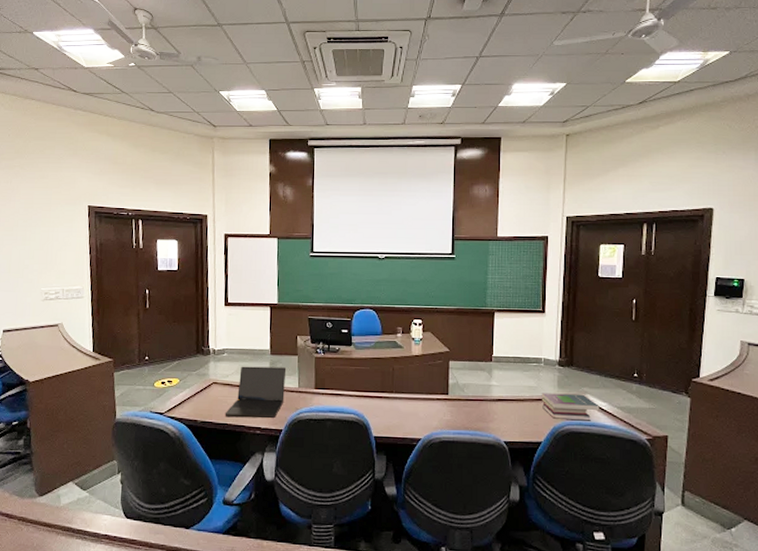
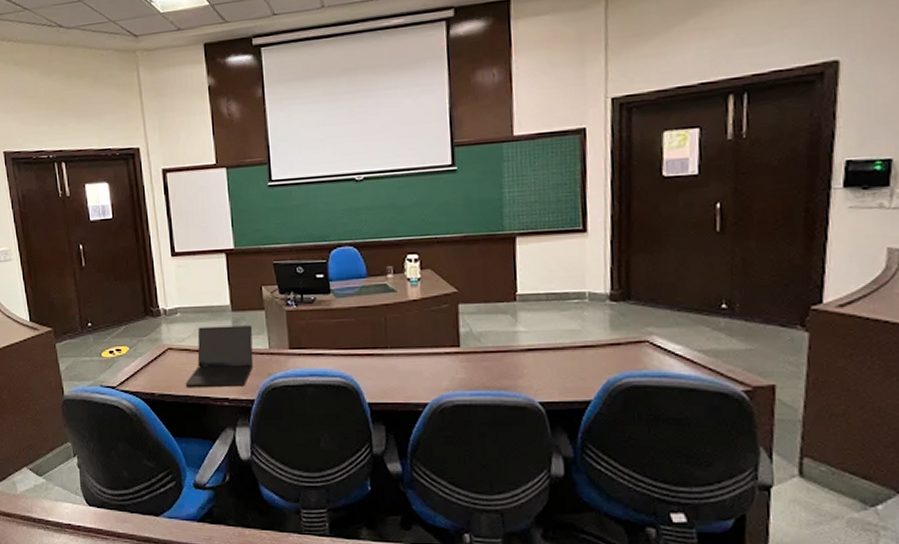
books: present [541,393,600,421] -> none [587,336,672,372]

